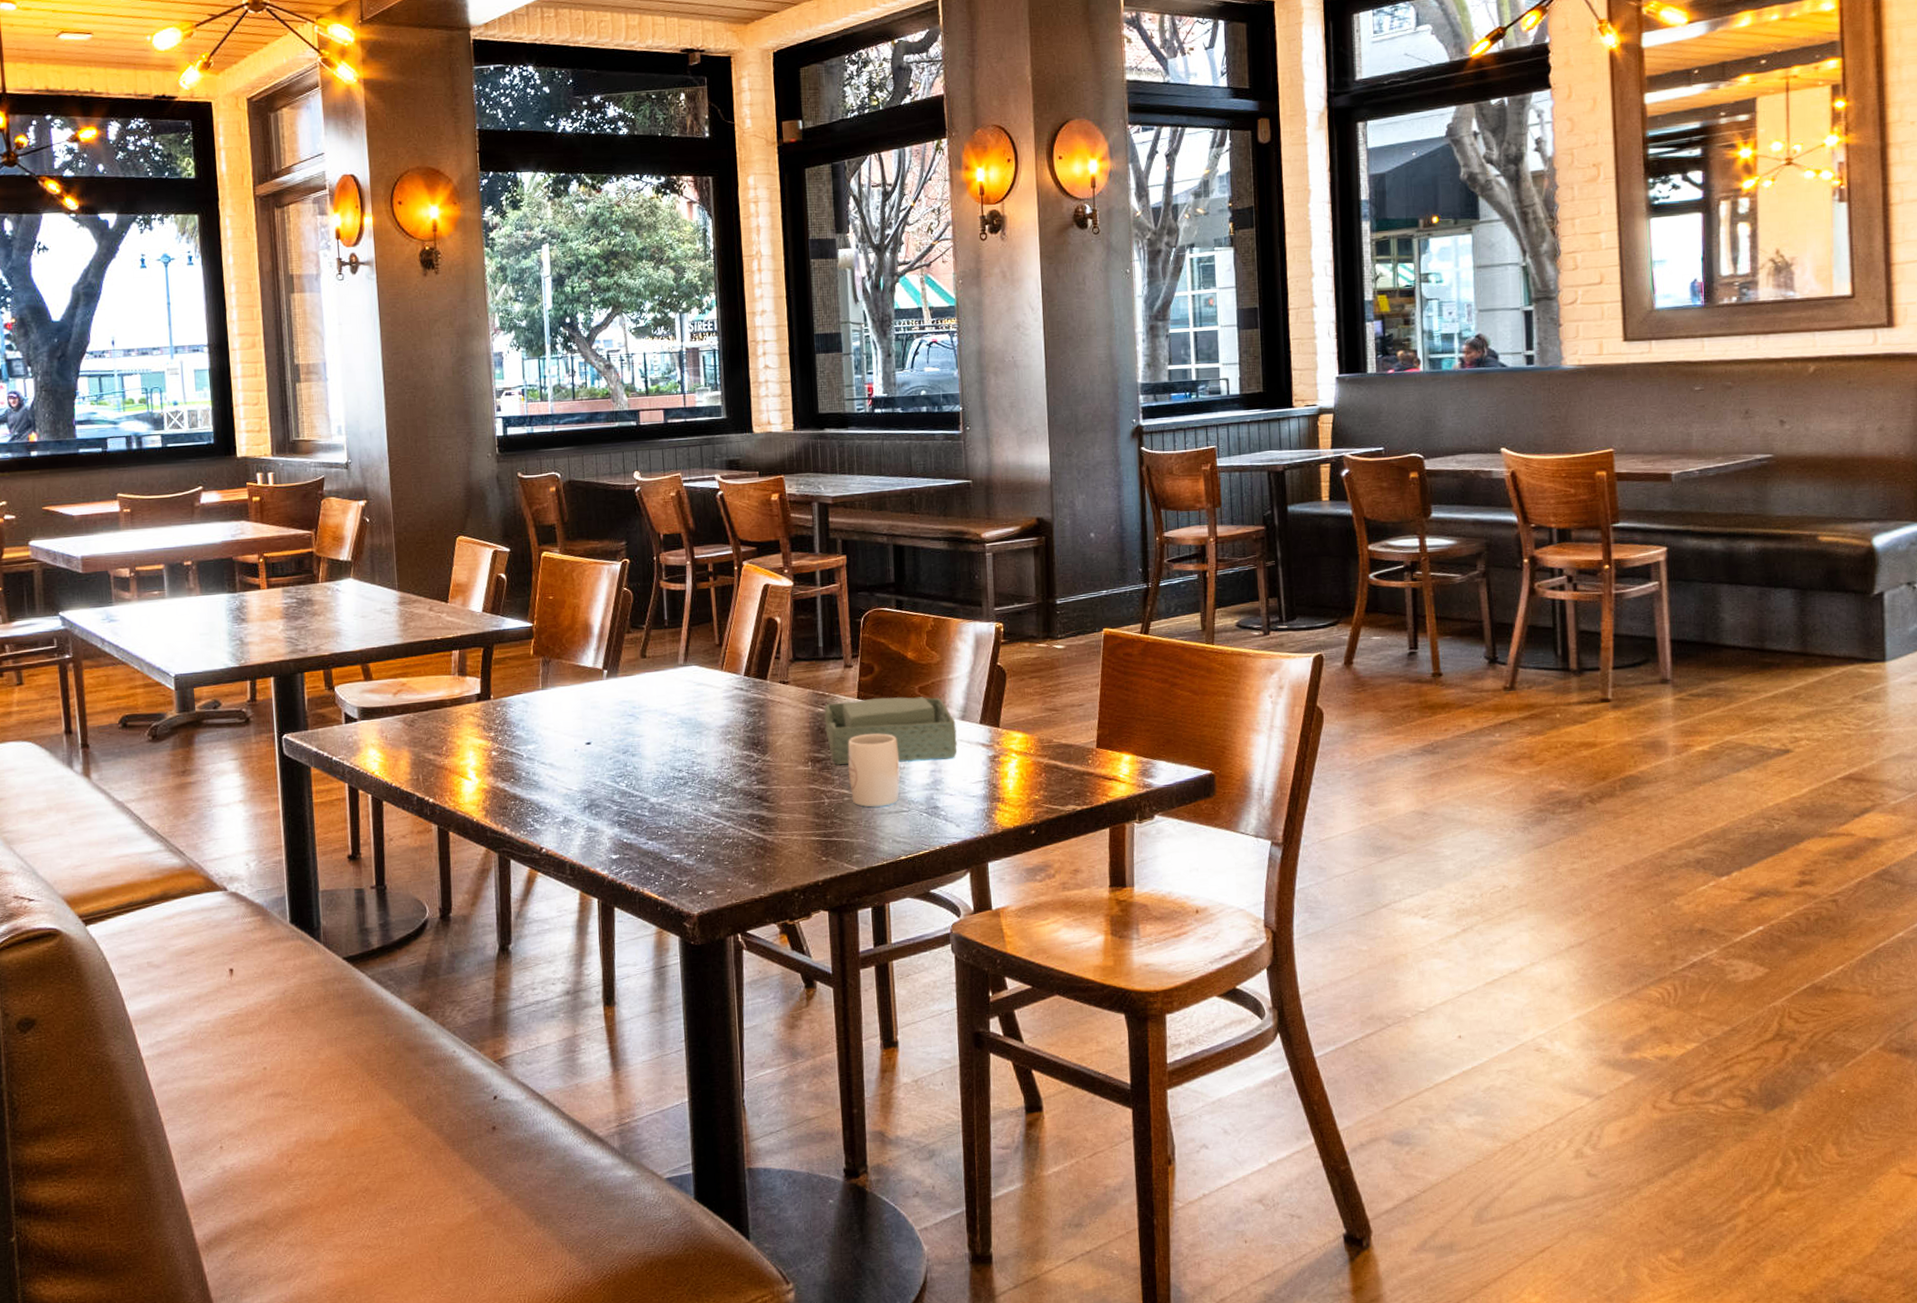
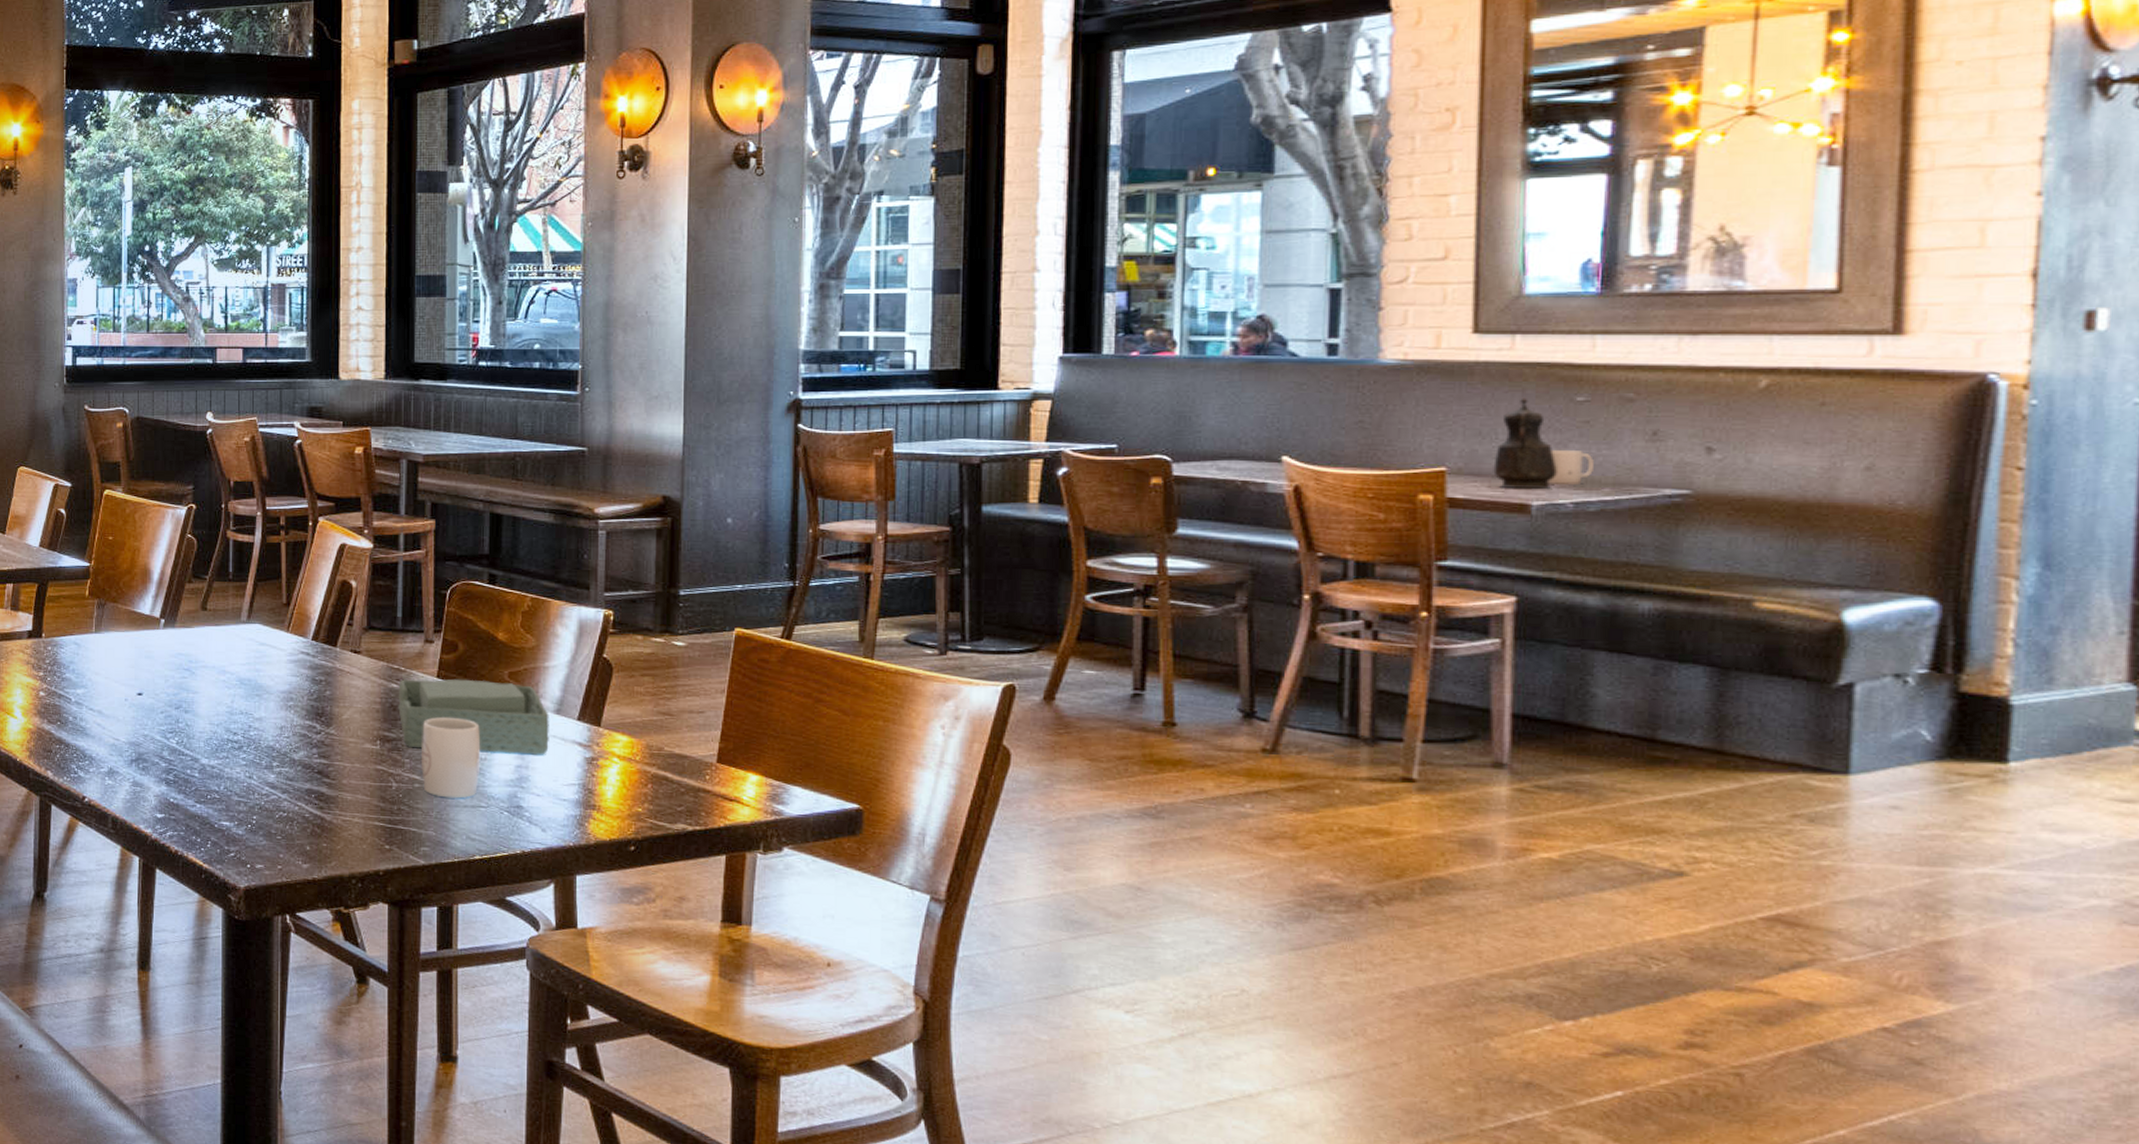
coffeepot: none [1644,390,1686,463] -> present [1493,398,1557,490]
mug: none [1681,428,1710,457] -> present [1548,449,1594,484]

